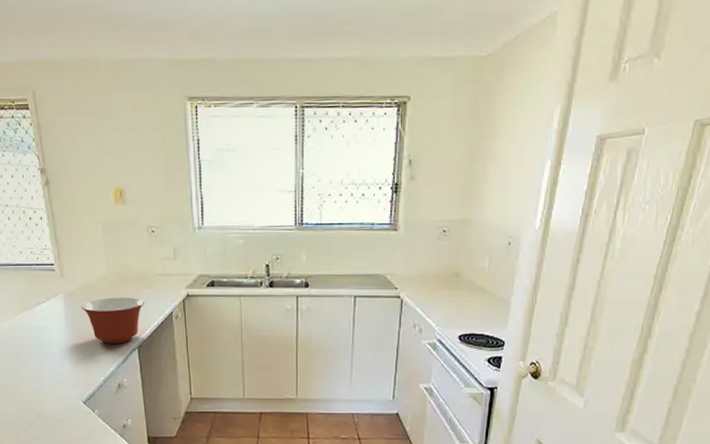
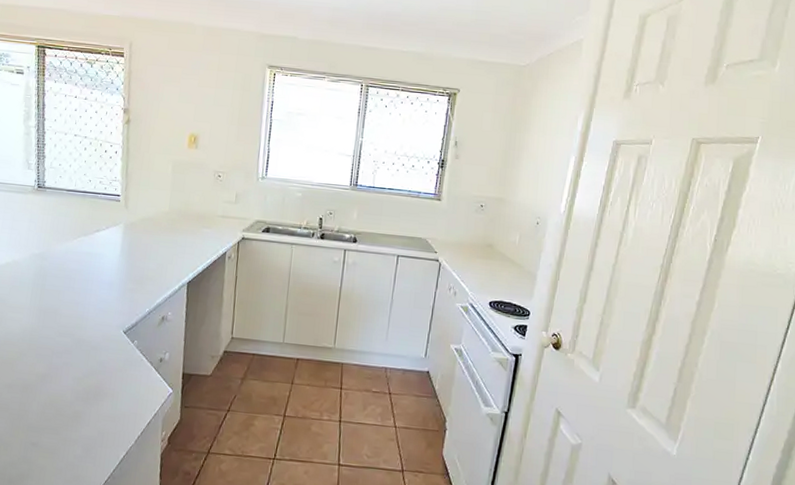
mixing bowl: present [81,297,144,344] -> none [139,232,201,278]

